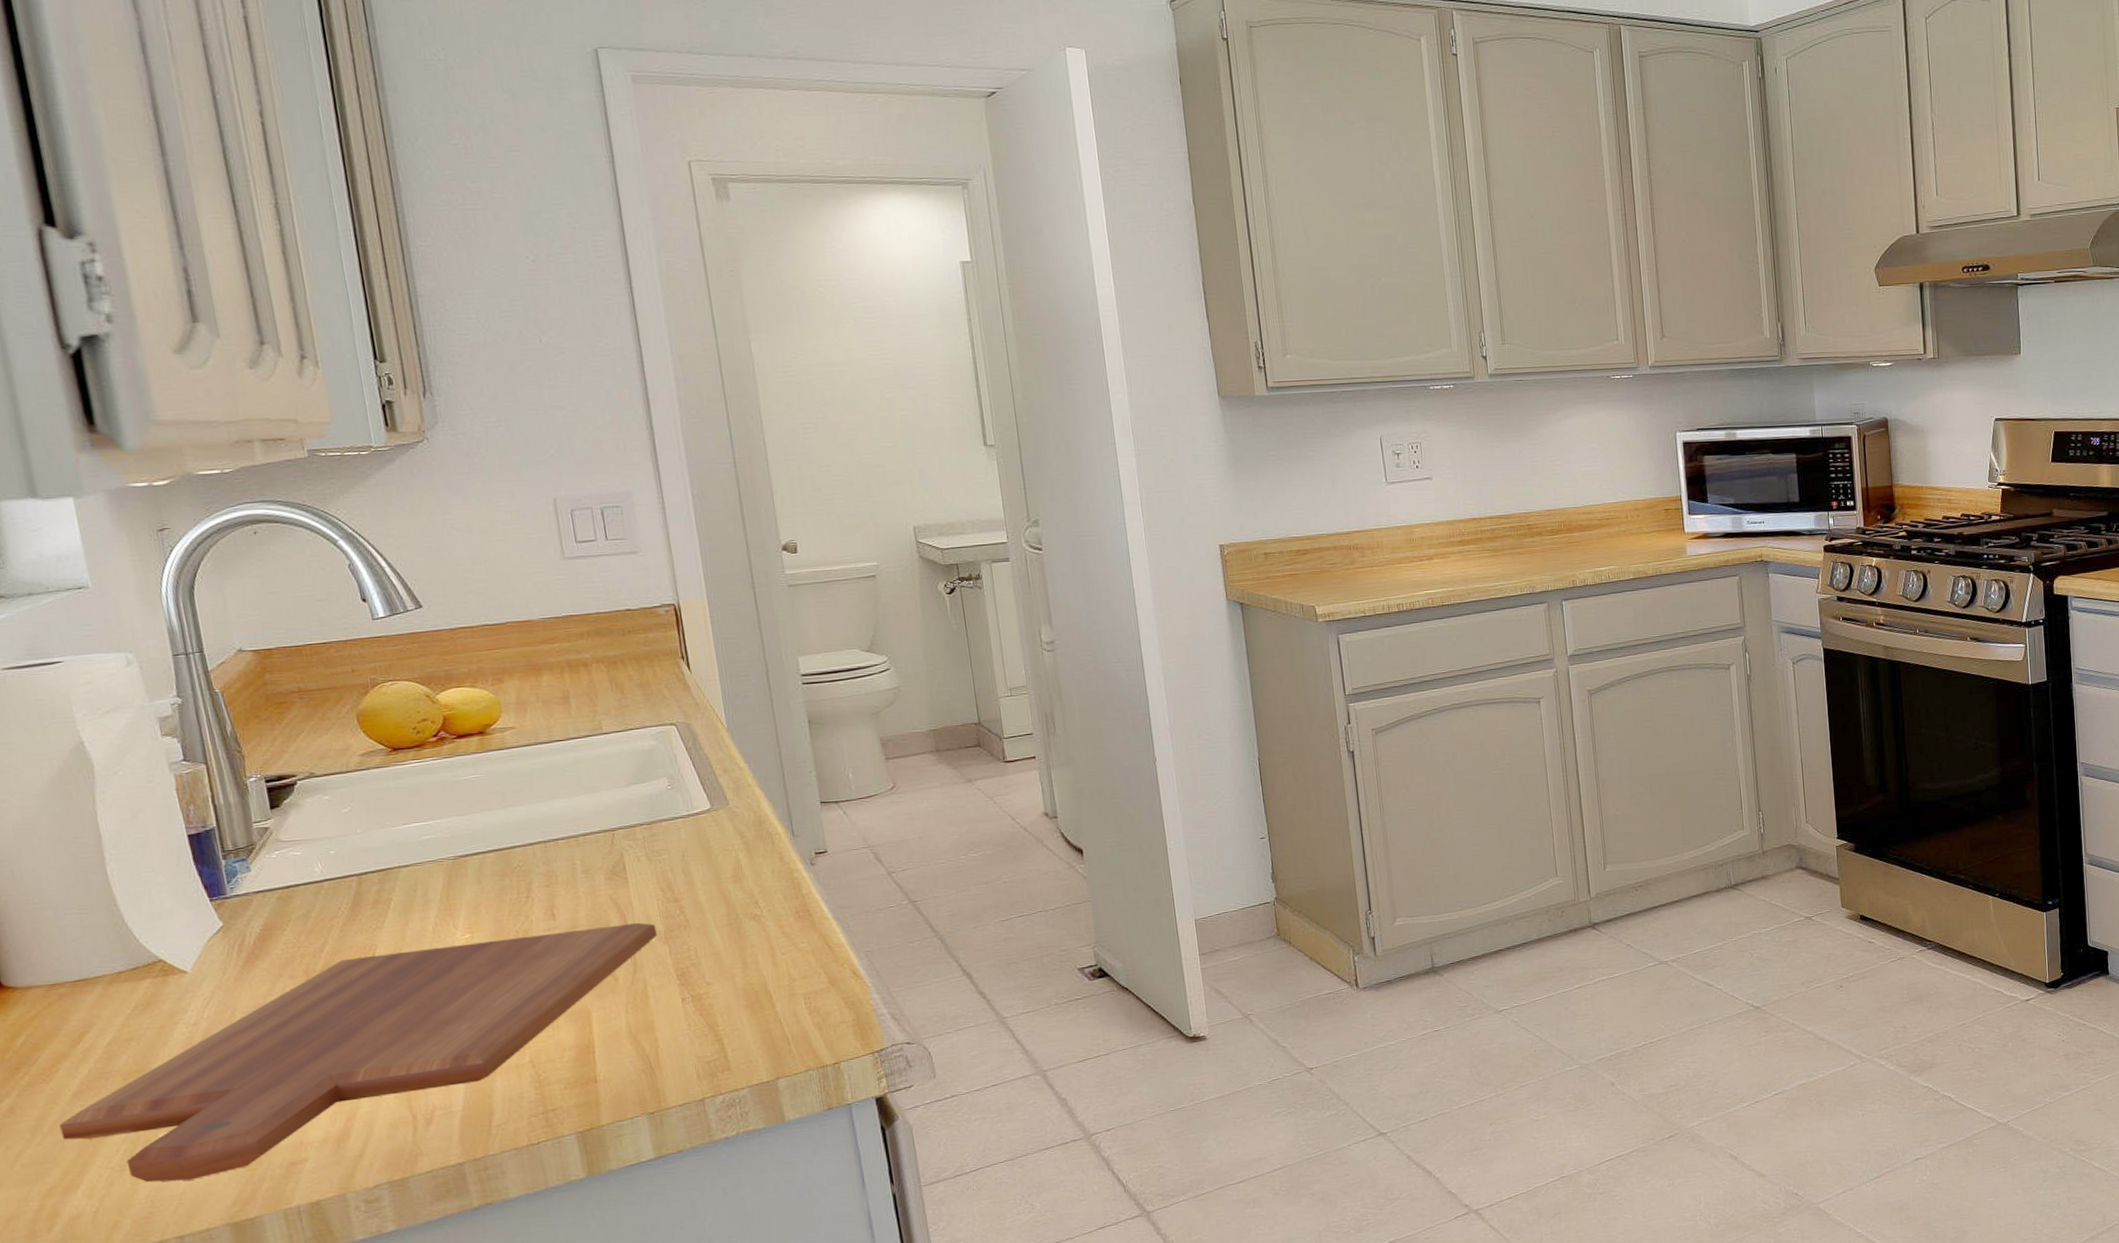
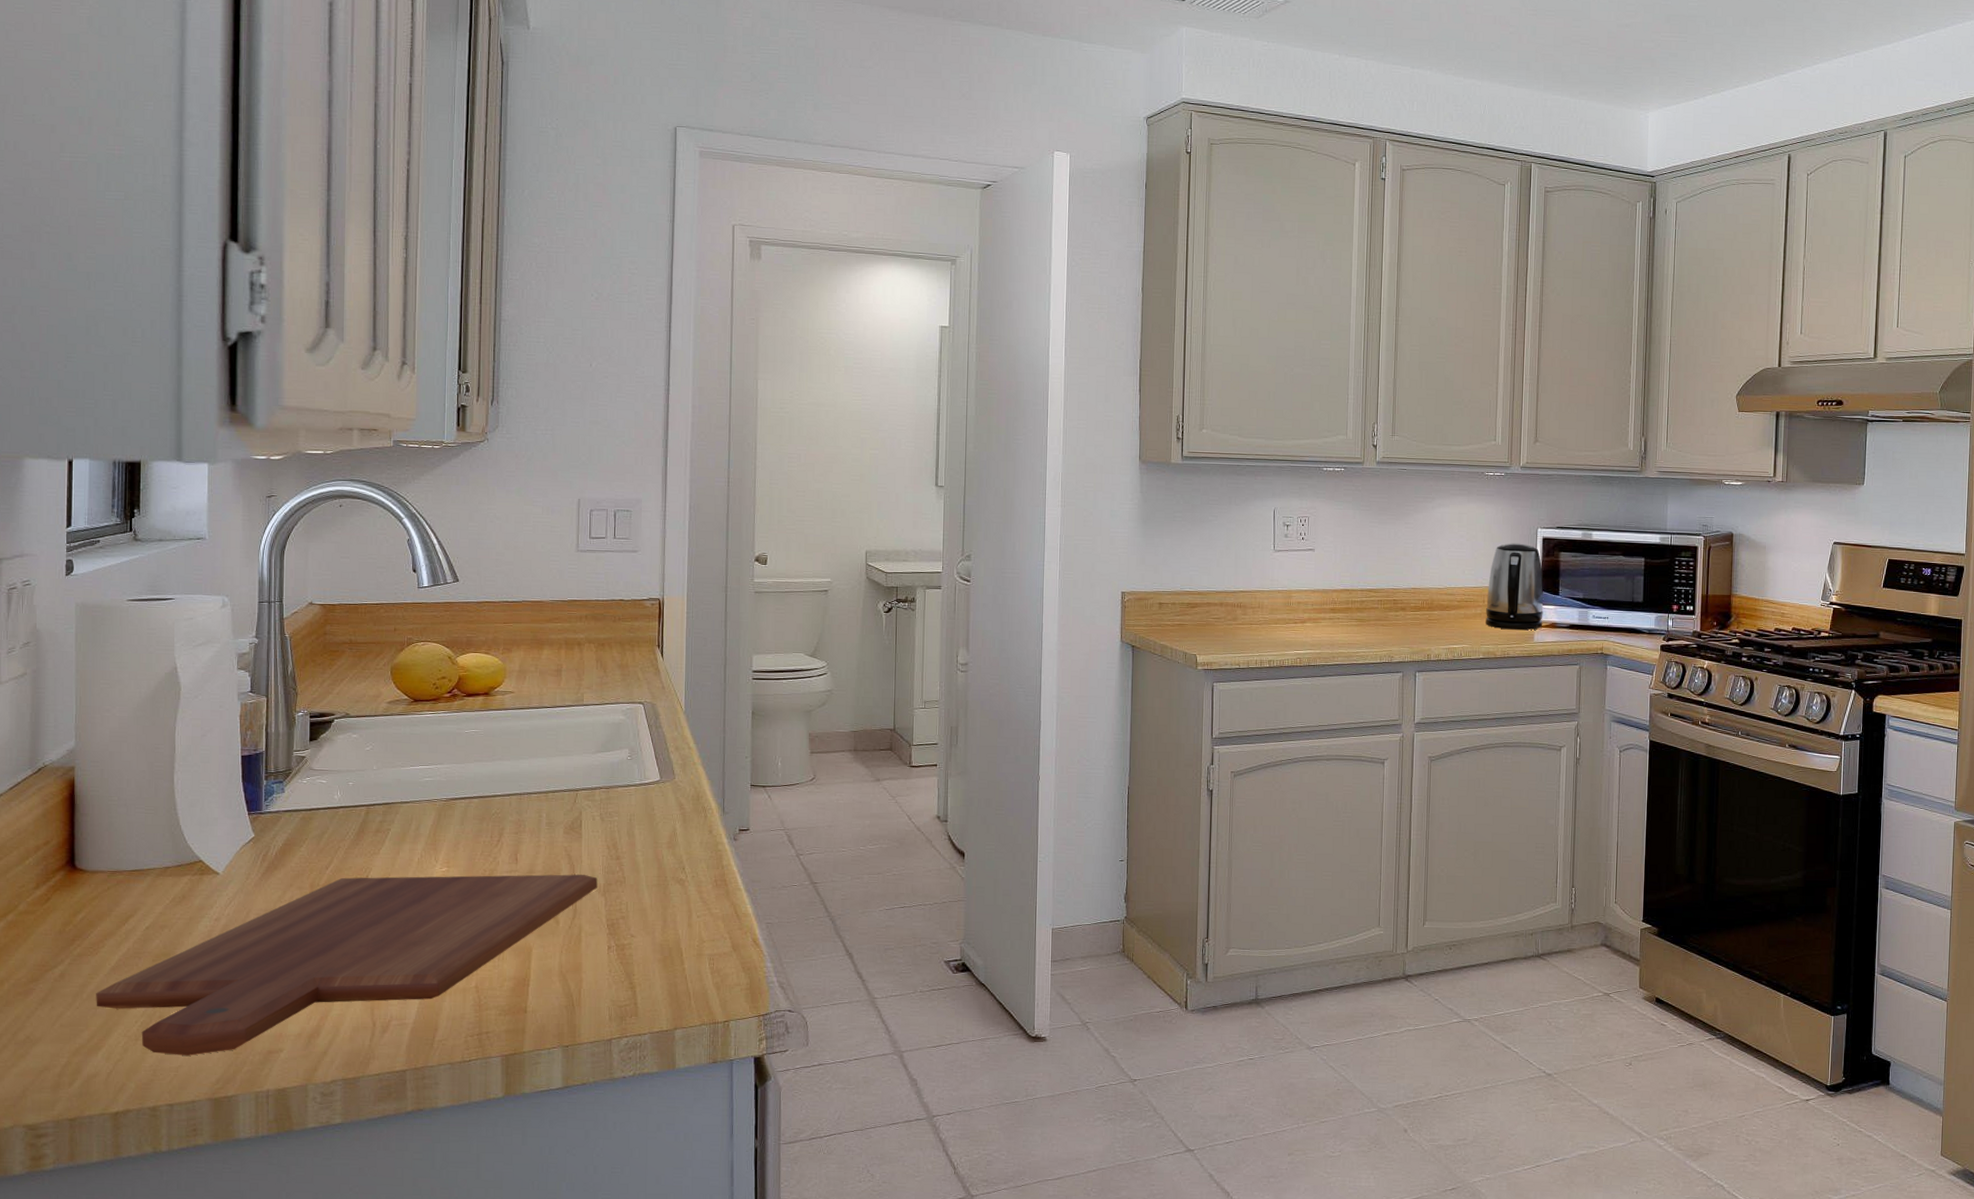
kettle: none [1629,450,1695,545] -> present [1486,543,1543,630]

